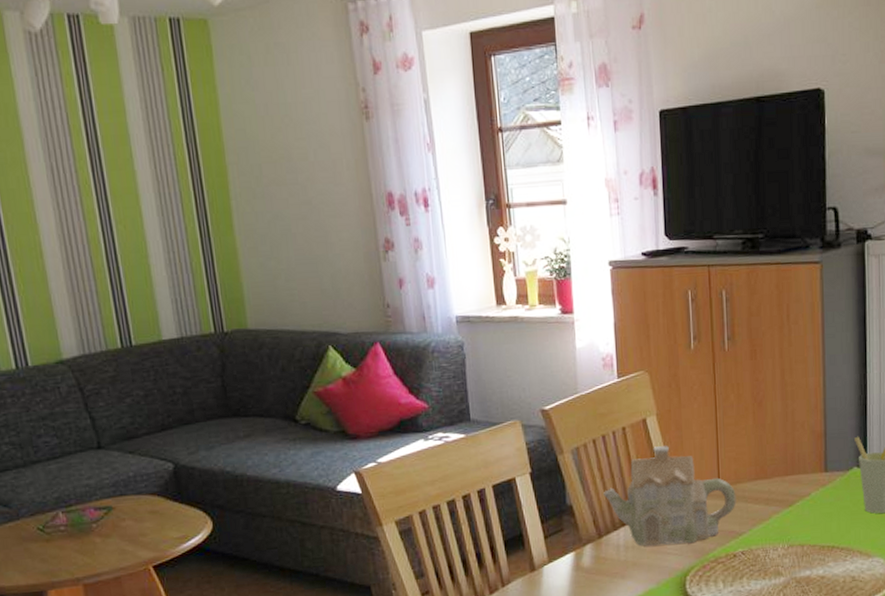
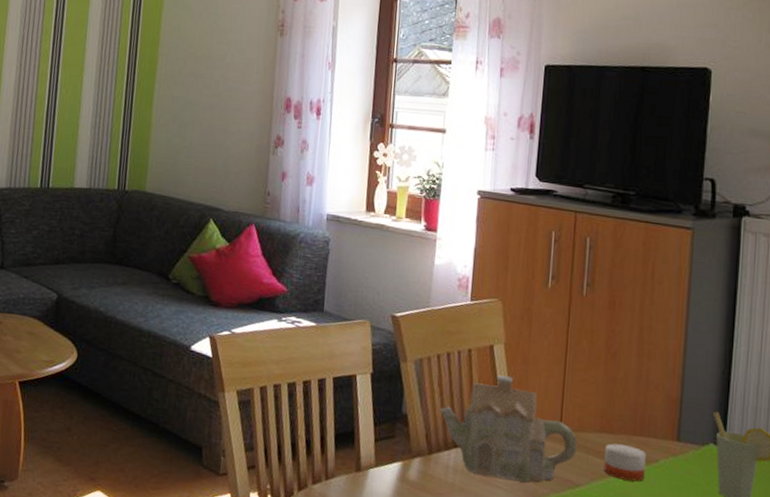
candle: none [762,486,800,520] -> present [604,443,646,482]

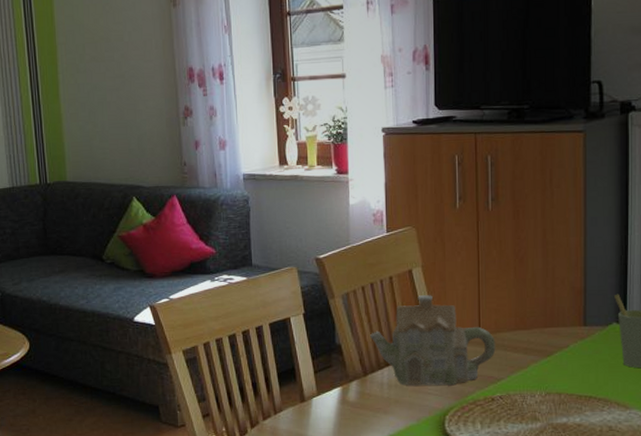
candle: present [604,443,646,482] -> none [521,337,558,368]

